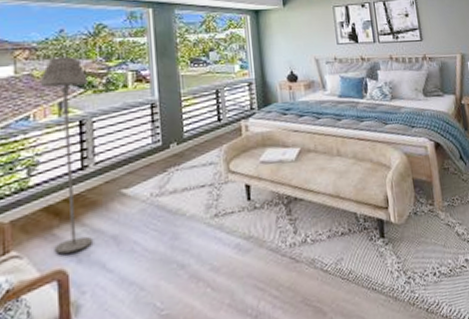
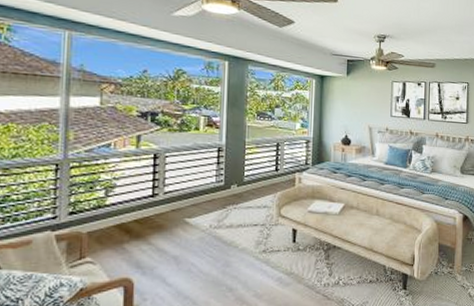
floor lamp: present [39,57,94,254] -> none [121,94,165,265]

